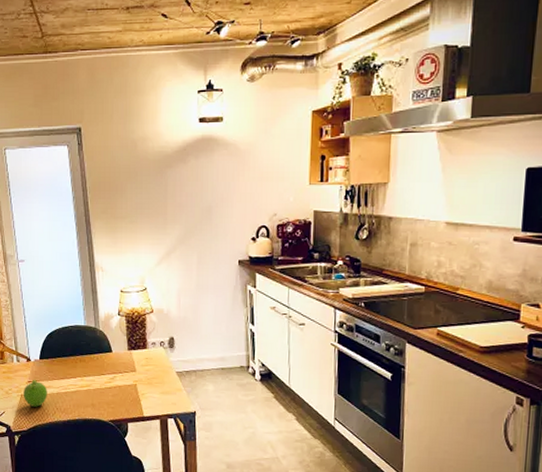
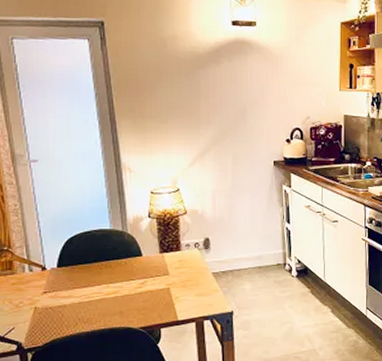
fruit: present [22,379,47,407] -> none [36,289,67,320]

